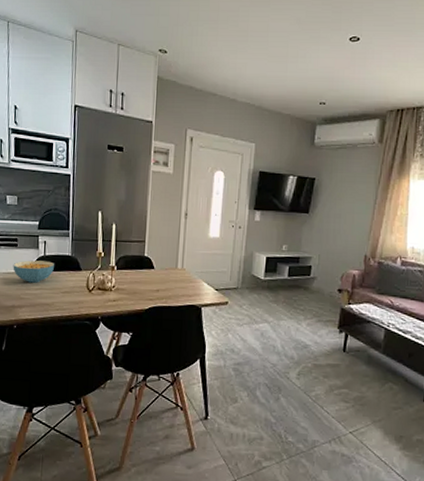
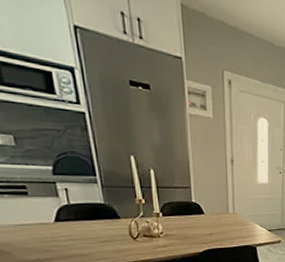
cereal bowl: present [13,260,54,283] -> none [26,209,85,234]

